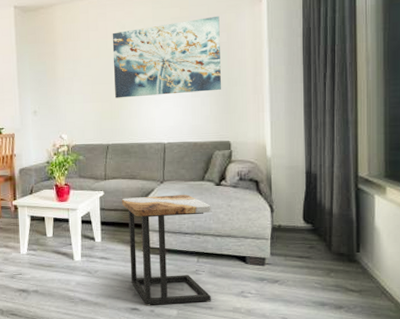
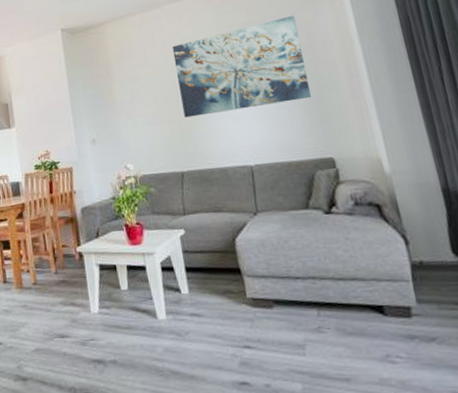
side table: present [121,195,211,306] -> none [207,227,346,379]

